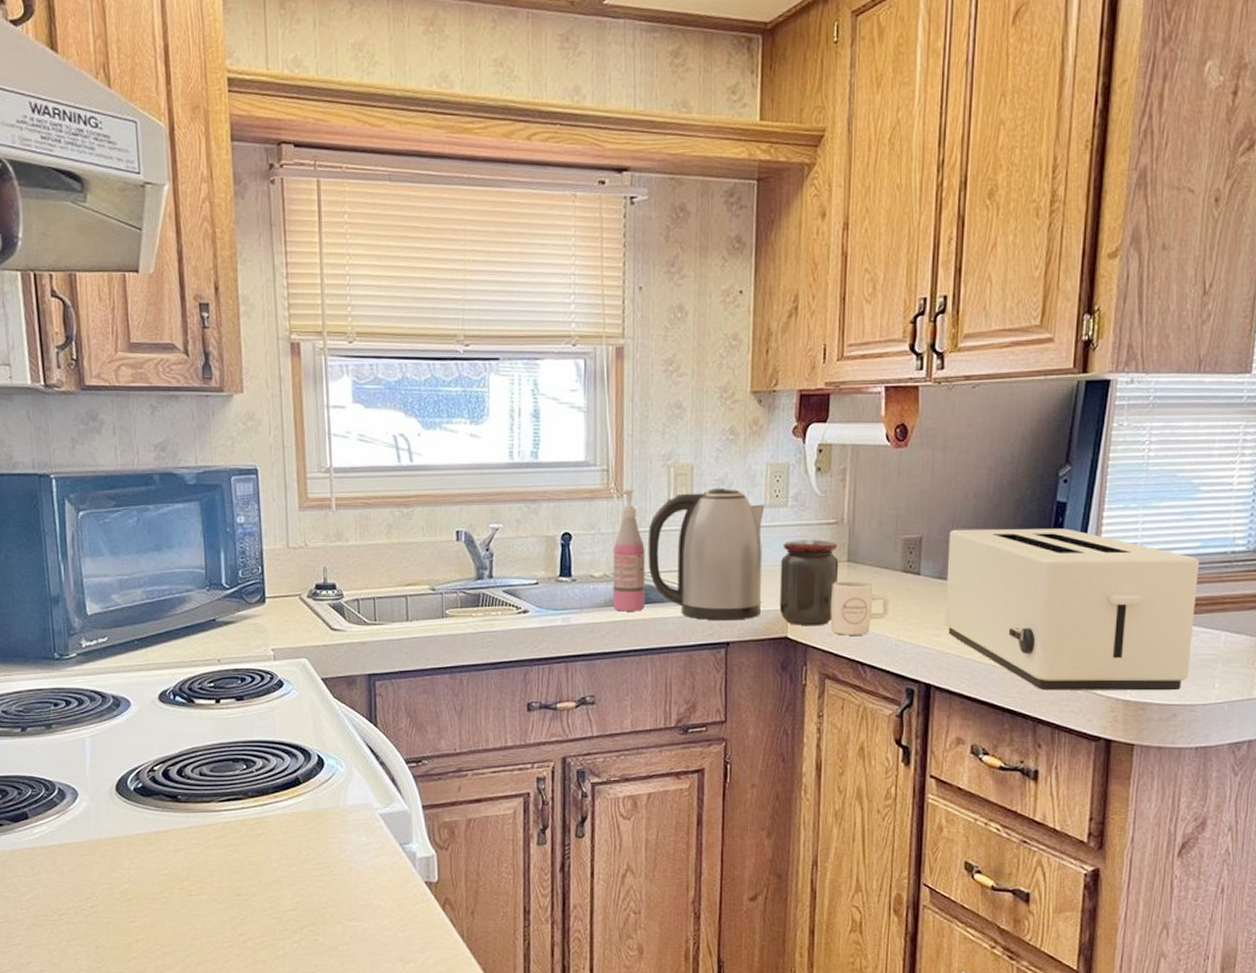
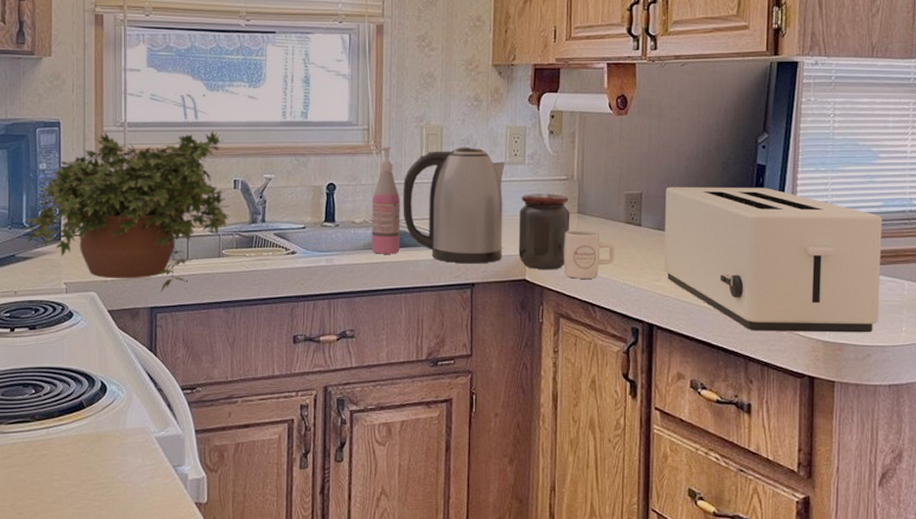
potted plant: none [219,475,454,658] -> present [20,131,231,292]

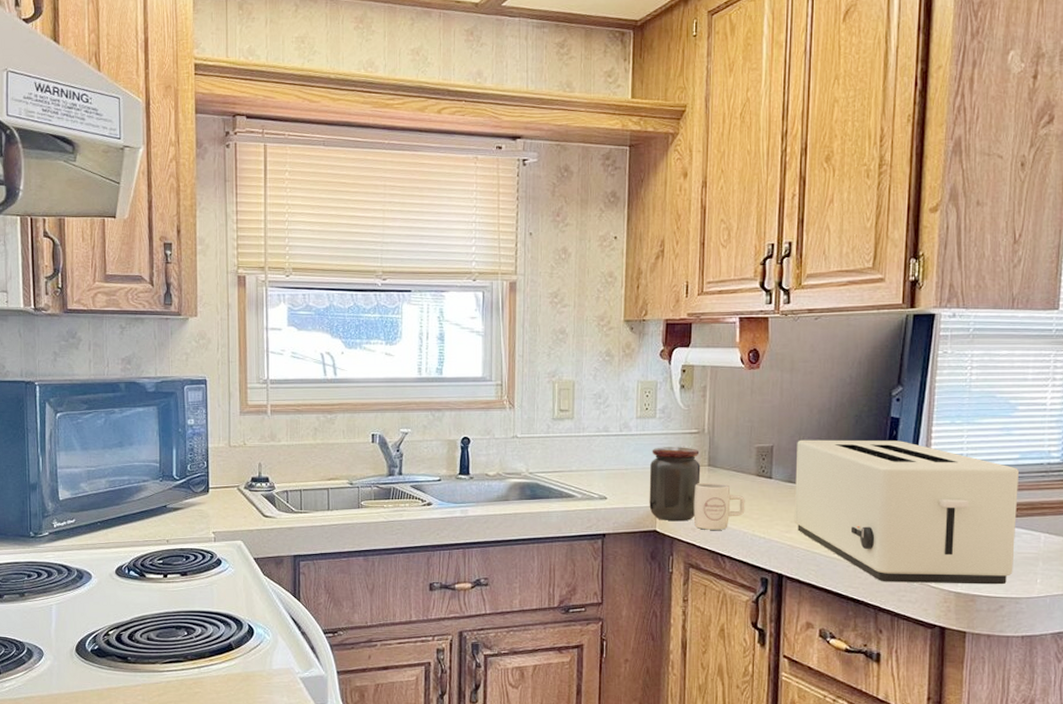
potted plant: present [20,131,231,292] -> none [170,387,369,541]
soap dispenser: present [370,146,400,254] -> none [504,401,533,506]
kettle: present [403,146,505,264] -> none [535,400,636,515]

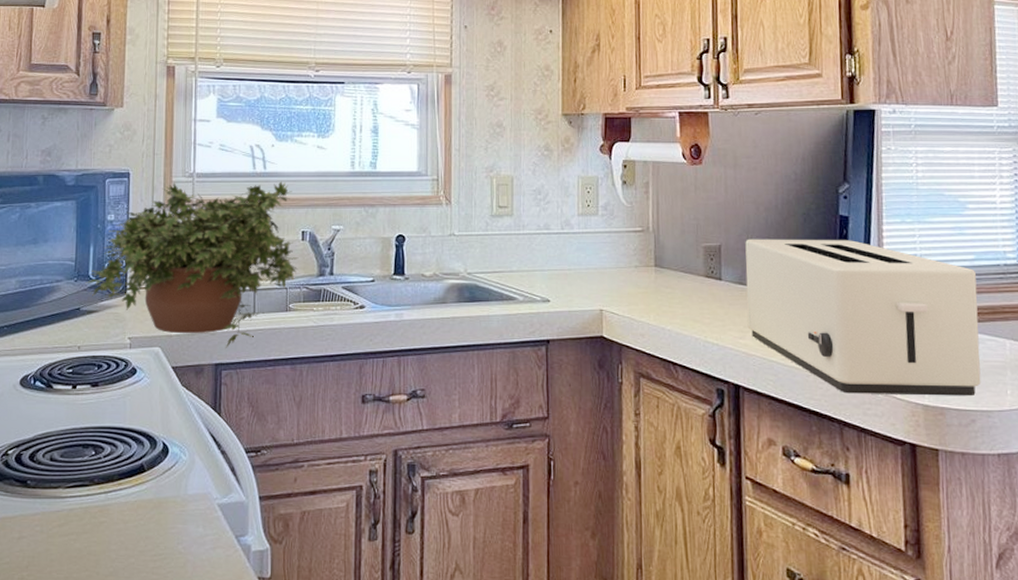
potted plant: none [170,387,369,541] -> present [86,181,299,348]
jar: present [649,447,701,522] -> none [593,246,648,327]
mug: present [693,482,745,530] -> none [640,284,696,336]

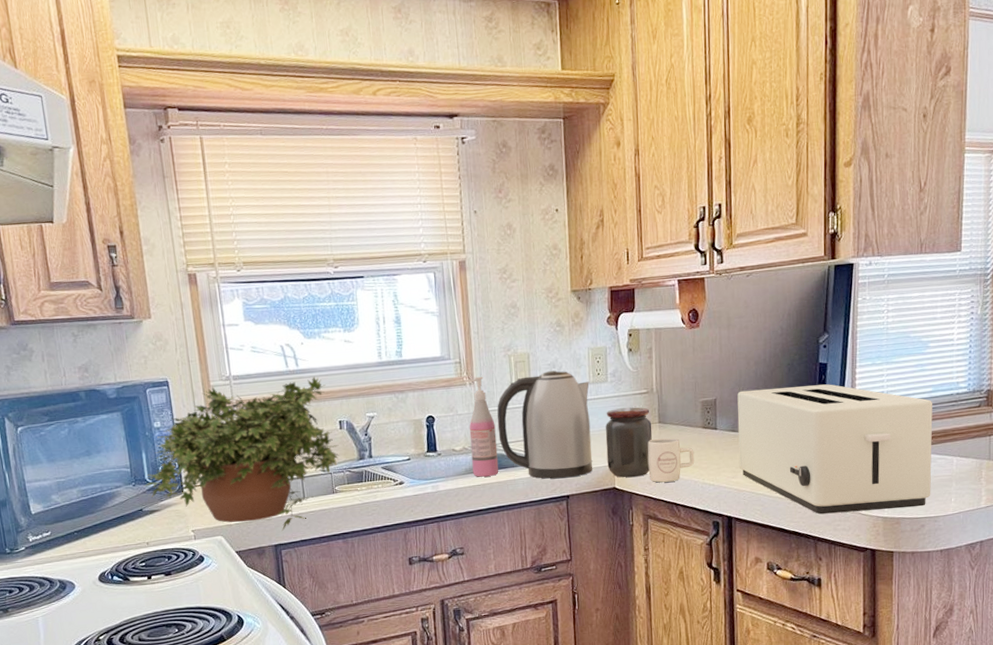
soap dispenser: none [440,197,472,309] -> present [464,376,499,477]
kettle: none [473,197,578,320] -> present [497,370,593,479]
jar: none [593,246,648,327] -> present [605,407,653,478]
mug: none [640,284,696,336] -> present [647,437,695,483]

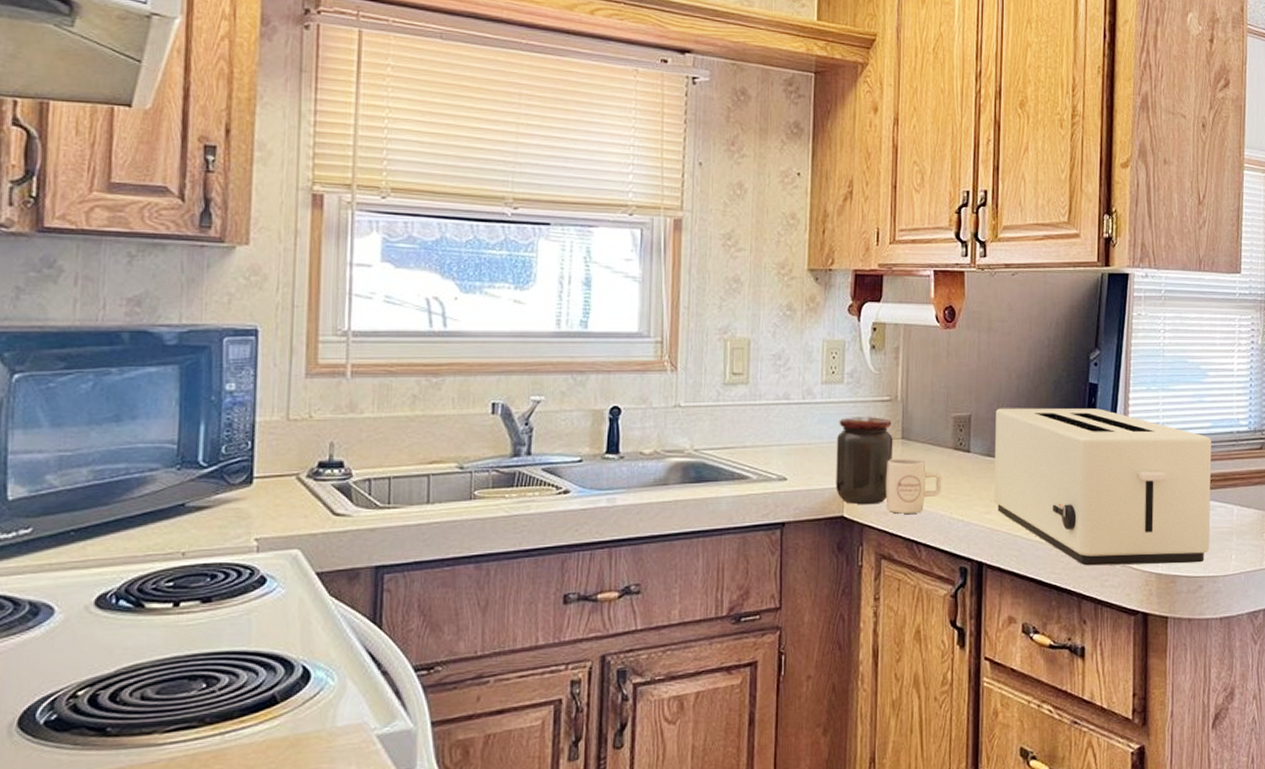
potted plant: present [144,377,340,531] -> none [193,342,487,547]
soap dispenser: present [464,376,499,477] -> none [664,362,699,491]
kettle: present [497,370,593,479] -> none [701,362,821,500]

